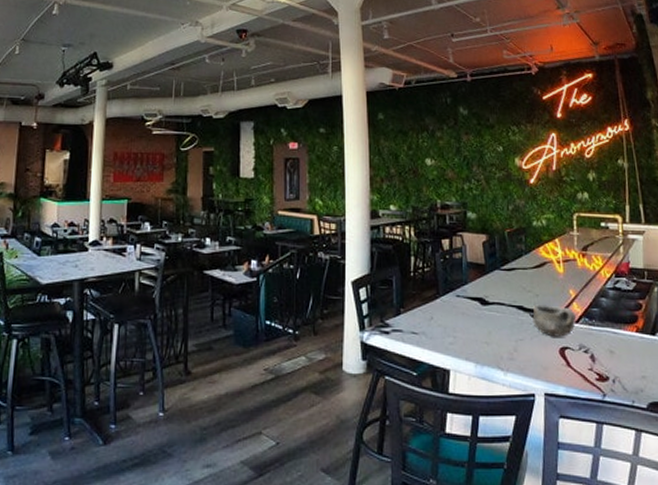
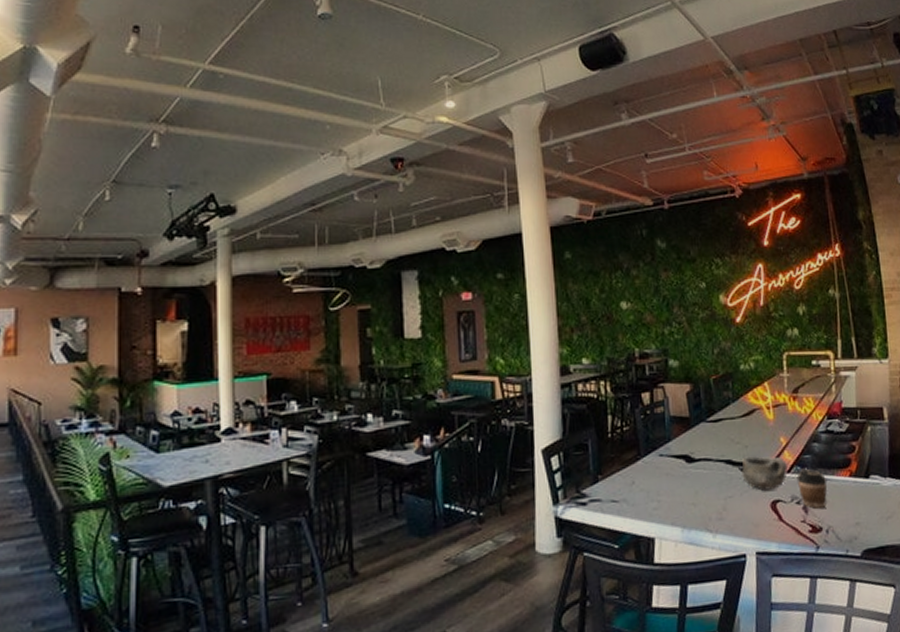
coffee cup: none [584,320,615,359] -> present [796,468,828,509]

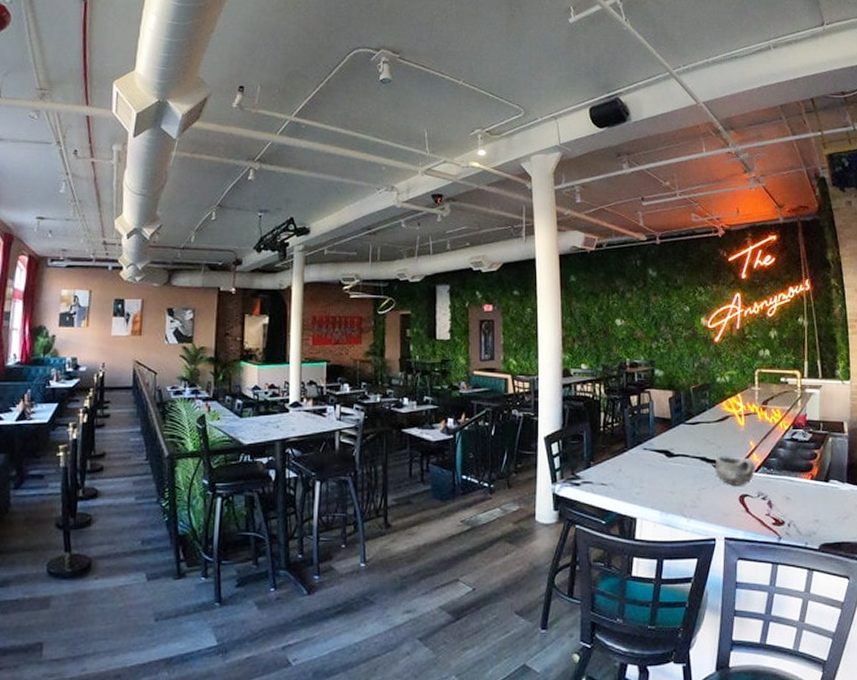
coffee cup: present [796,468,828,509] -> none [763,469,791,505]

